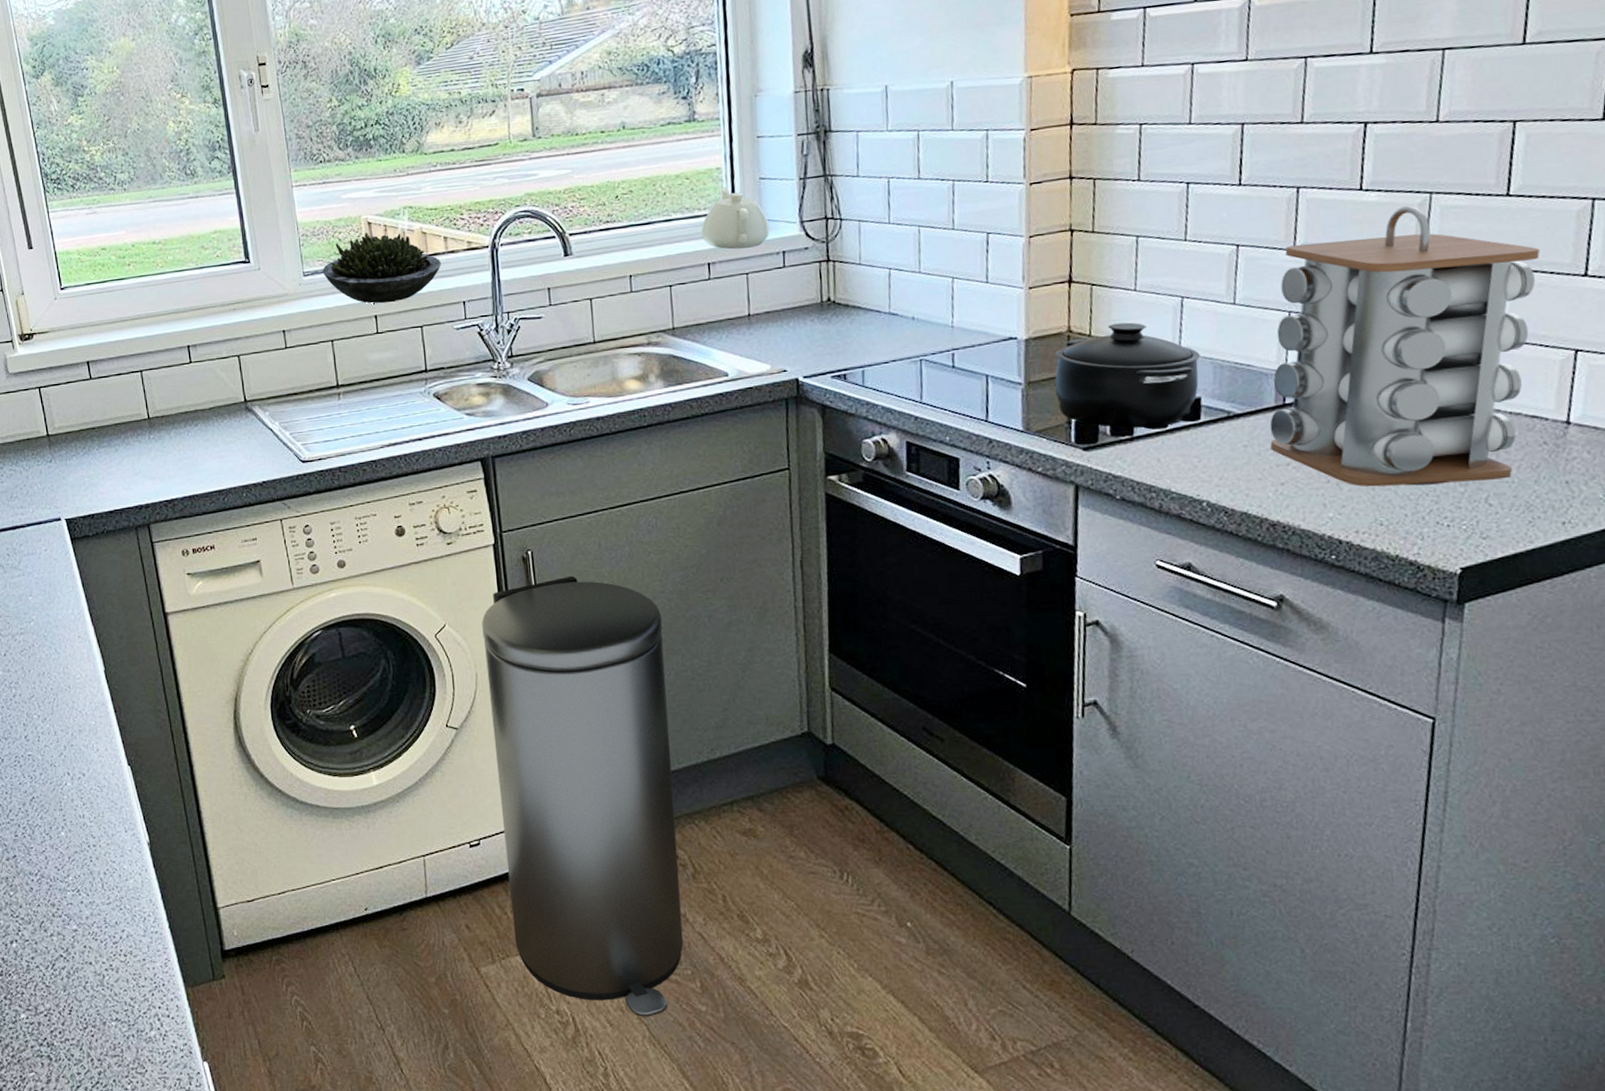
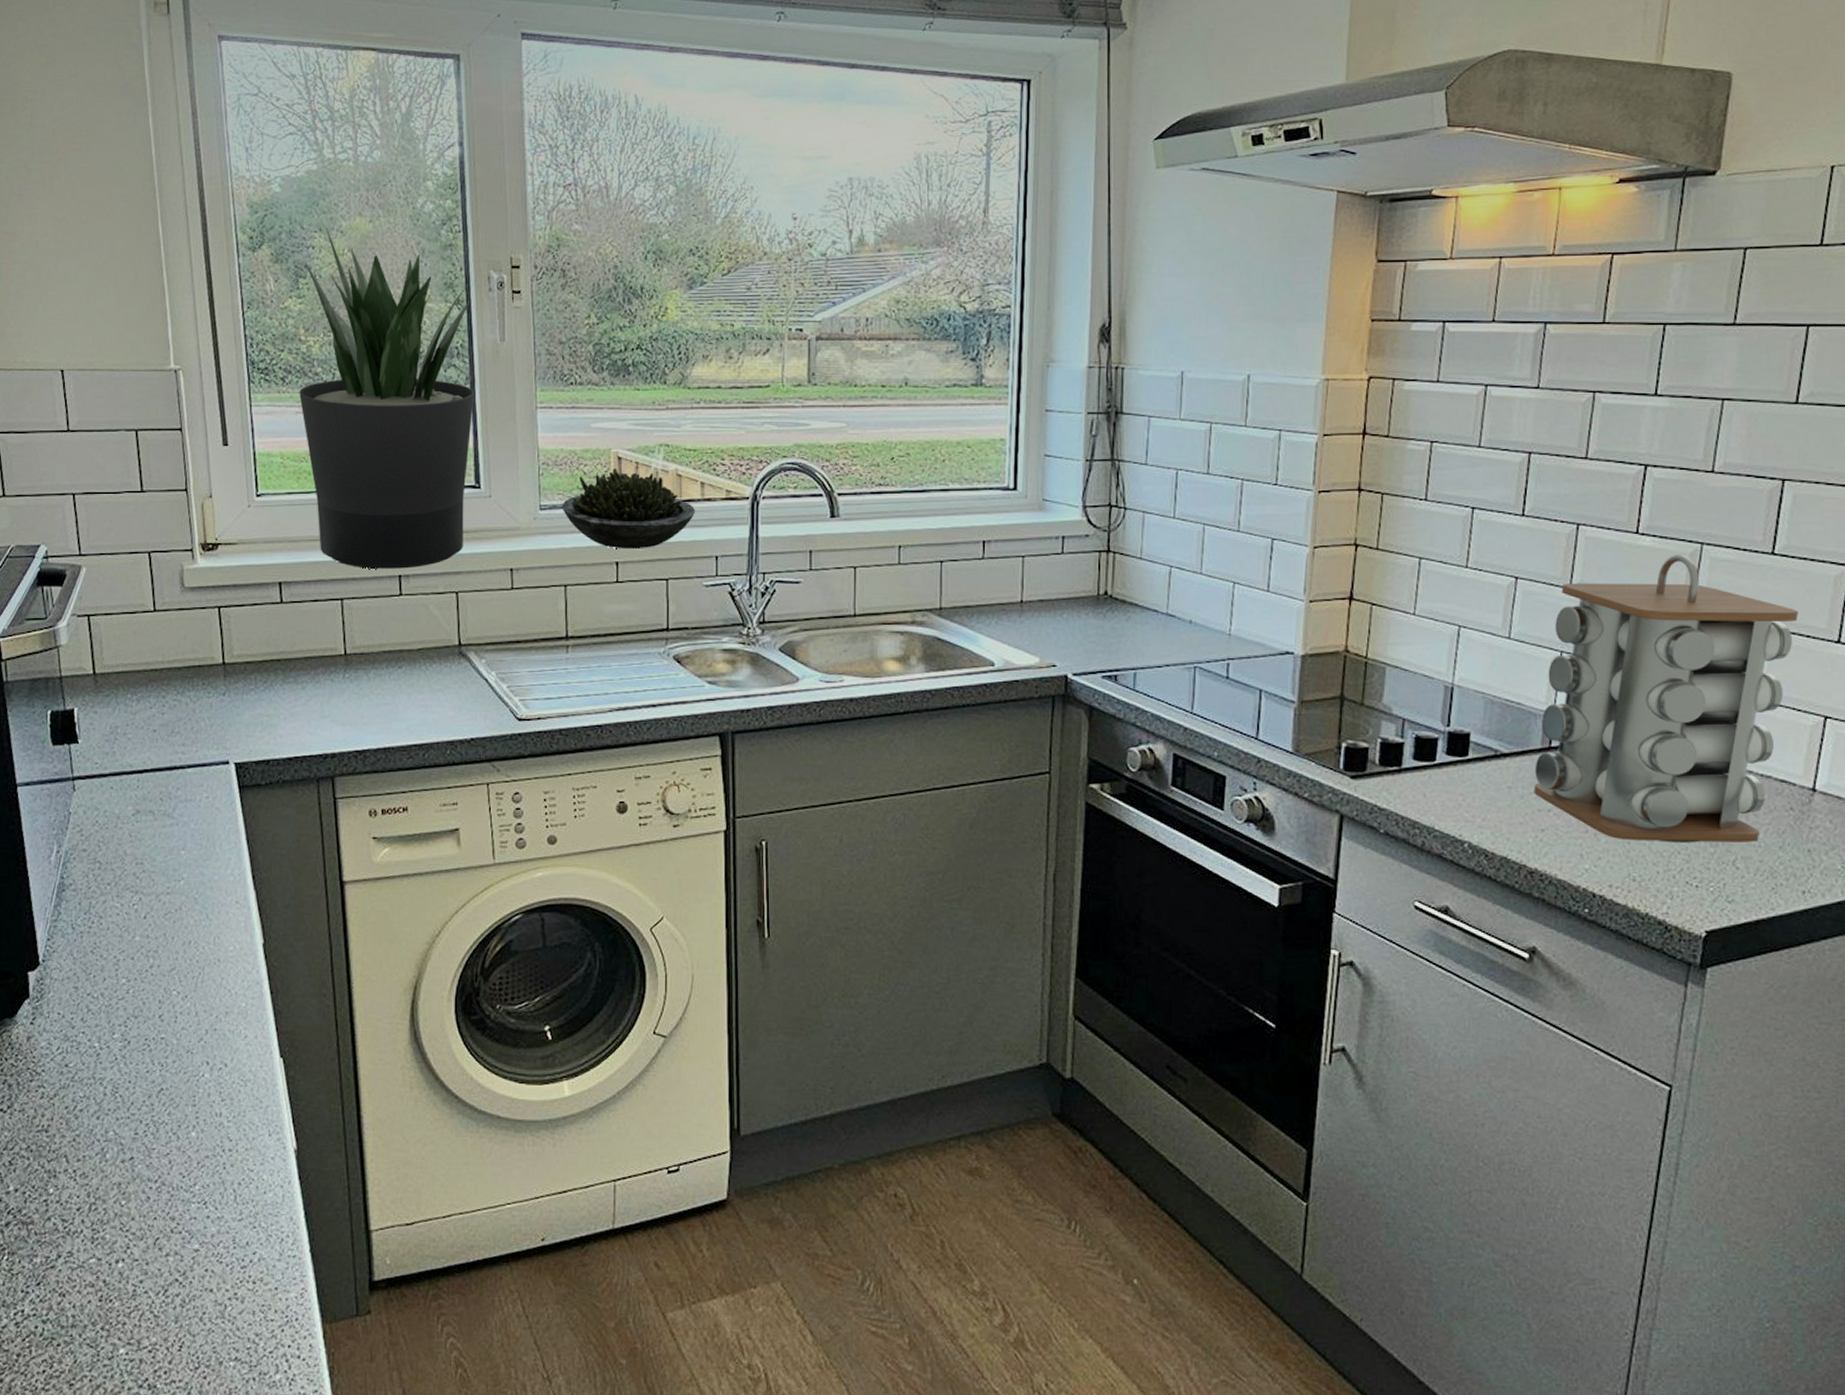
planter: none [80,50,240,343] -> present [299,227,474,569]
pedal bin: present [482,575,684,1017] -> none [704,872,901,1376]
teapot: present [700,186,770,250] -> none [978,460,1051,529]
saucepan: present [1054,322,1200,428] -> none [1327,647,1473,760]

